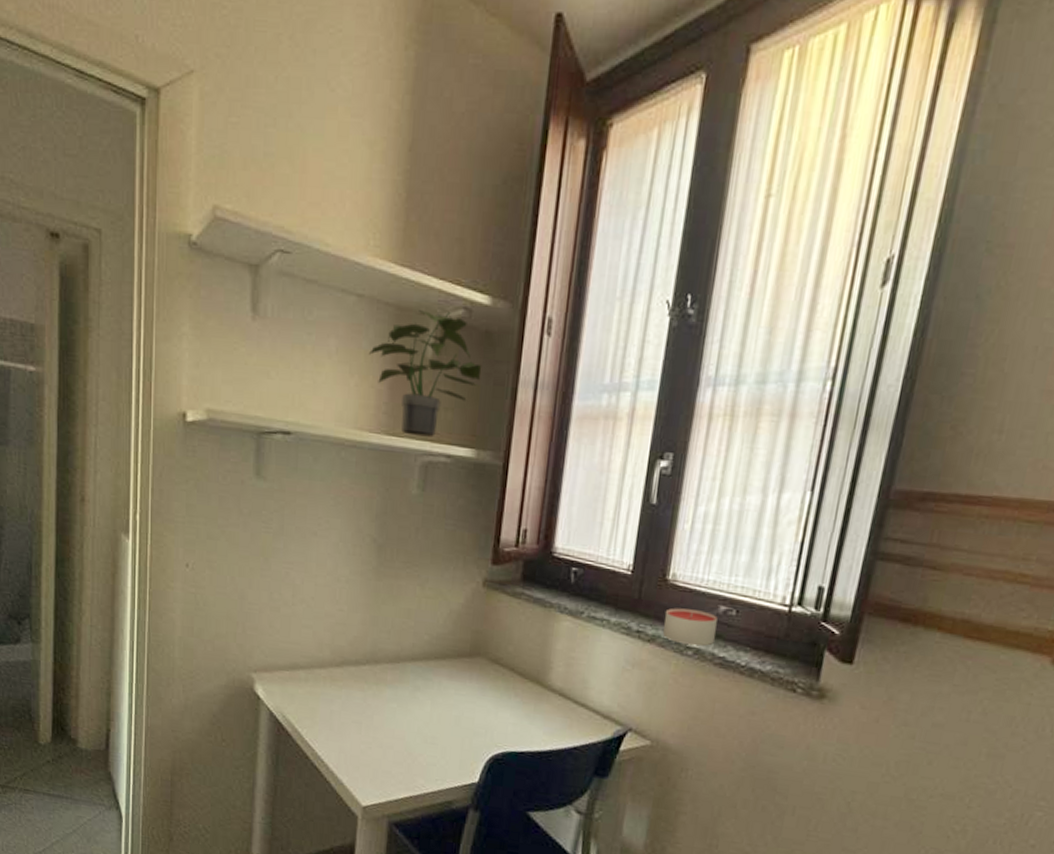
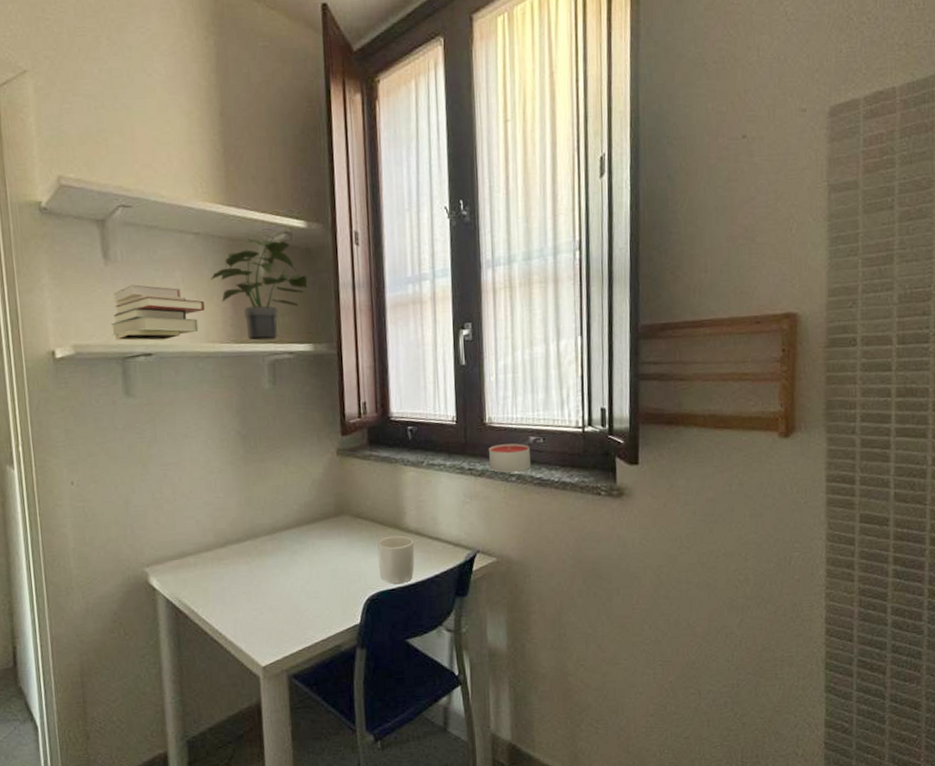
books: none [249,347,357,419] -> present [111,284,205,341]
mug: none [509,691,556,748] -> present [377,535,415,584]

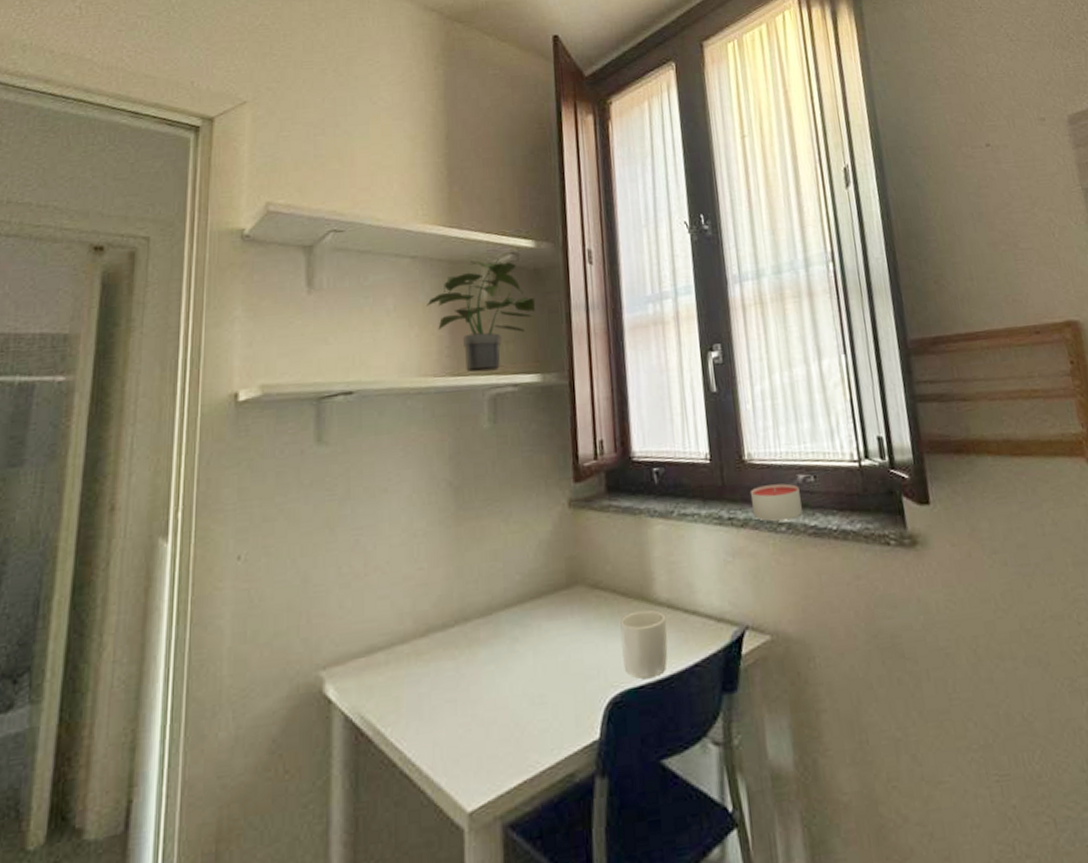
books: present [111,284,205,341] -> none [307,314,418,378]

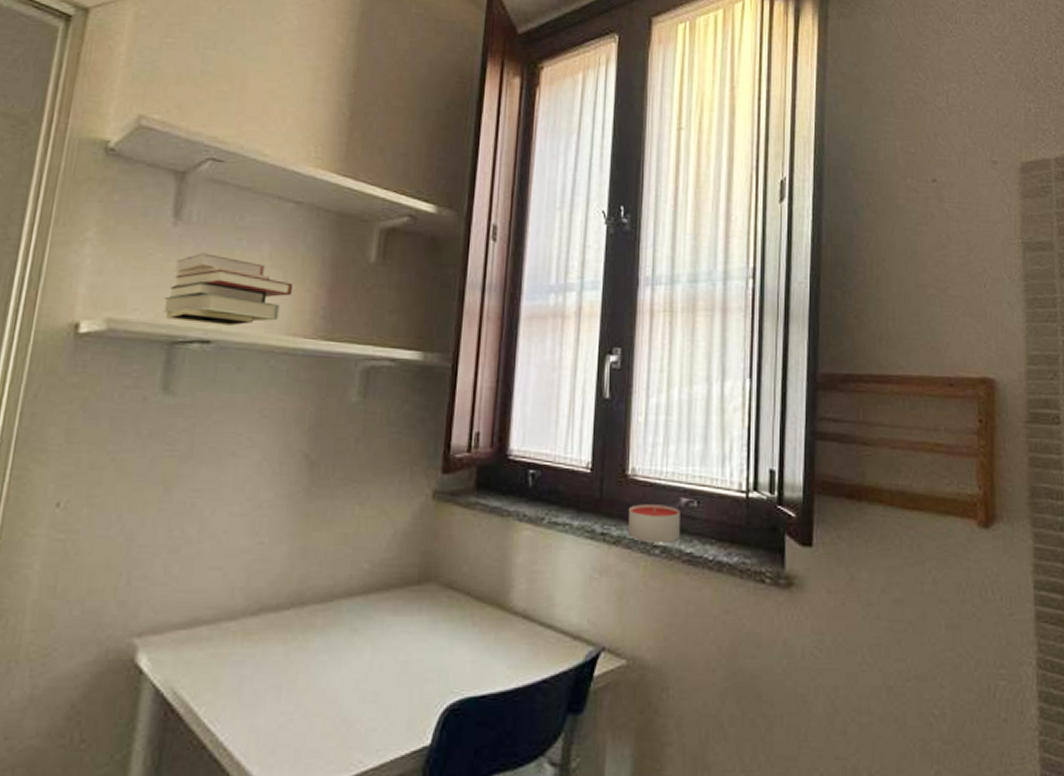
books: none [307,314,418,378] -> present [161,253,292,326]
potted plant: present [427,259,536,373] -> none [307,217,428,341]
mug: present [620,609,668,679] -> none [467,617,520,688]

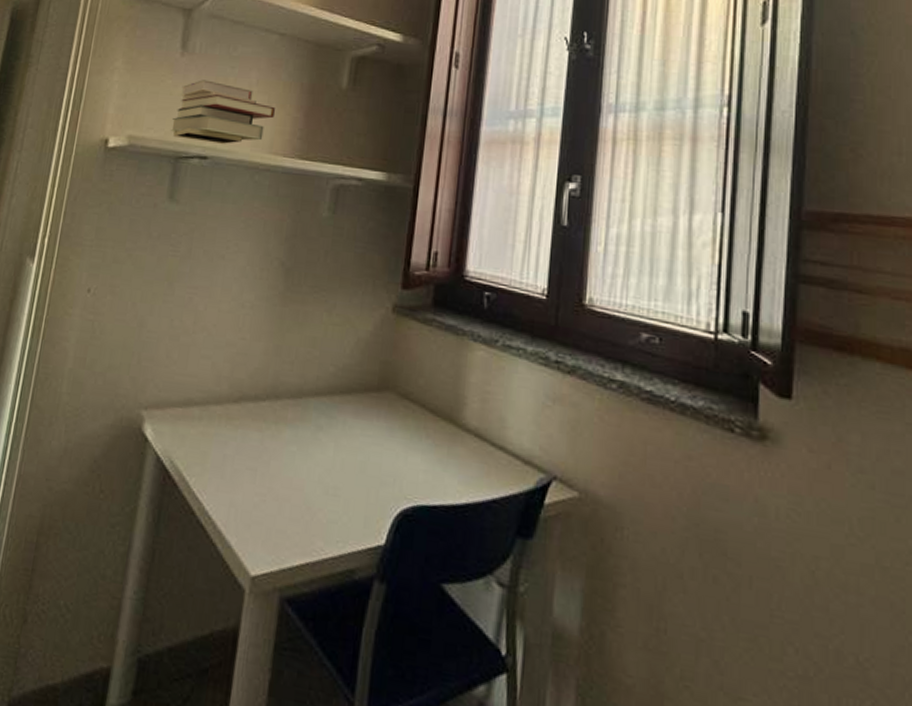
candle: present [627,504,680,544] -> none [583,335,640,379]

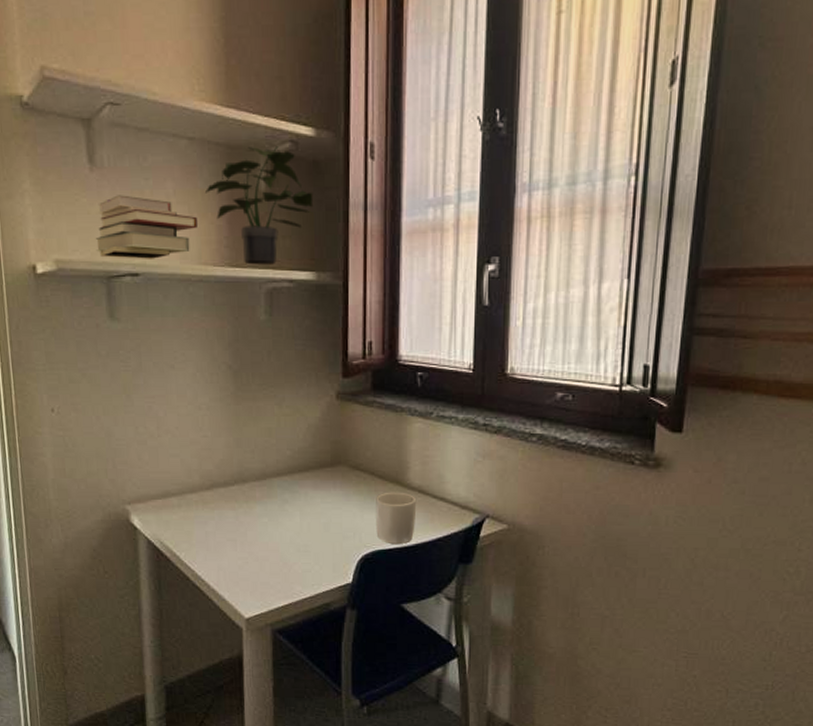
potted plant: none [288,47,394,161] -> present [205,146,314,265]
mug: none [420,431,472,501] -> present [376,492,417,544]

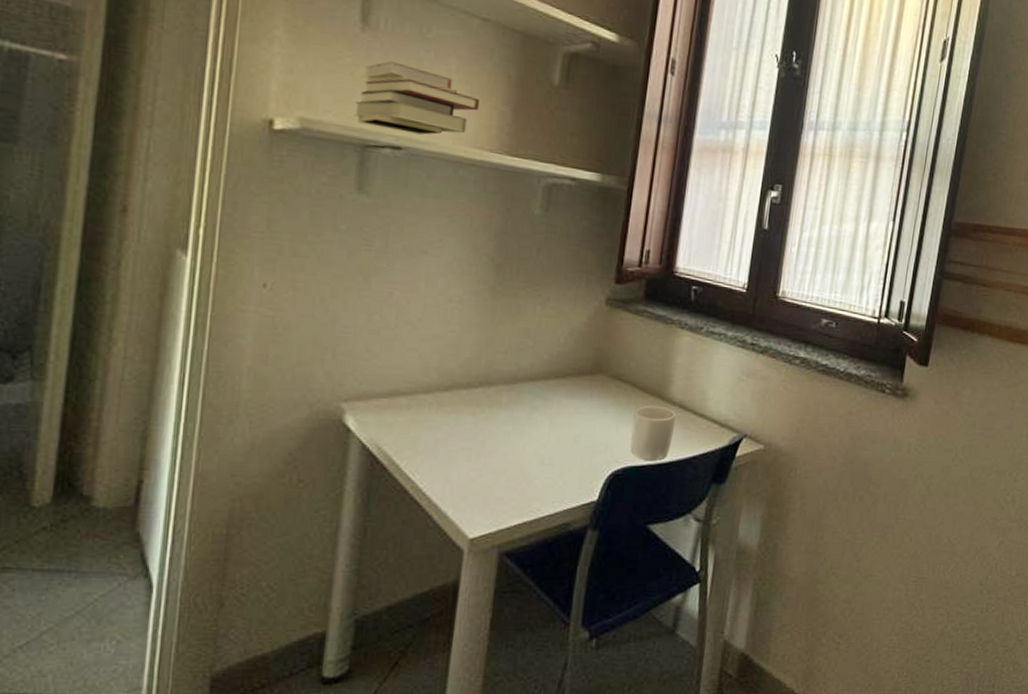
potted plant: present [205,146,314,265] -> none [493,40,609,160]

